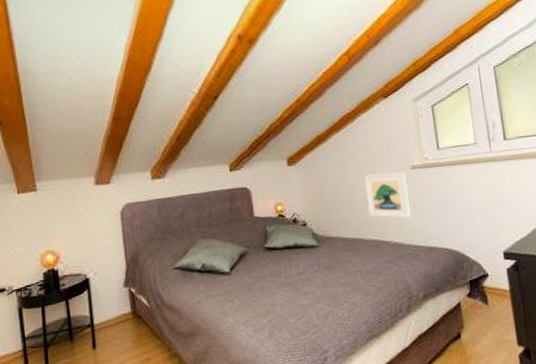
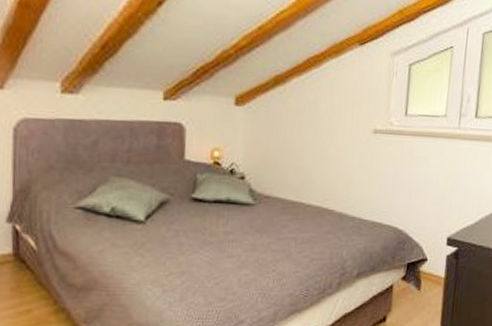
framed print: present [365,172,411,219] -> none [317,132,366,188]

